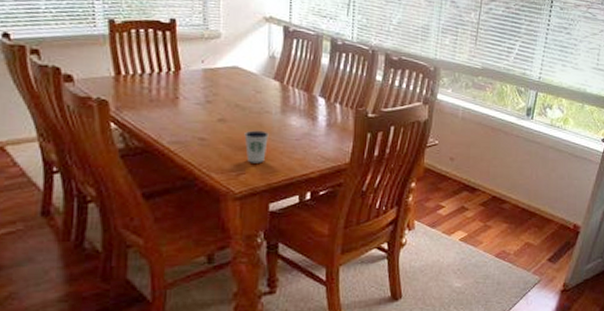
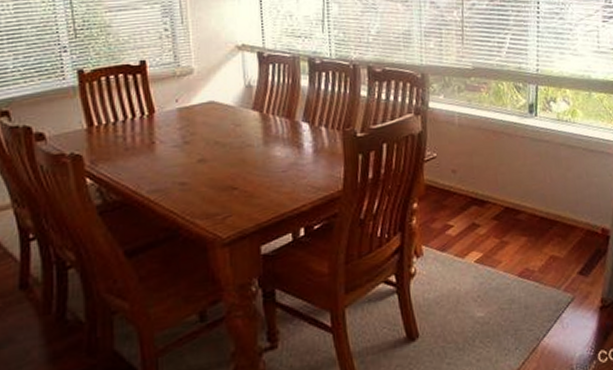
dixie cup: present [244,130,269,163] -> none [227,166,253,203]

